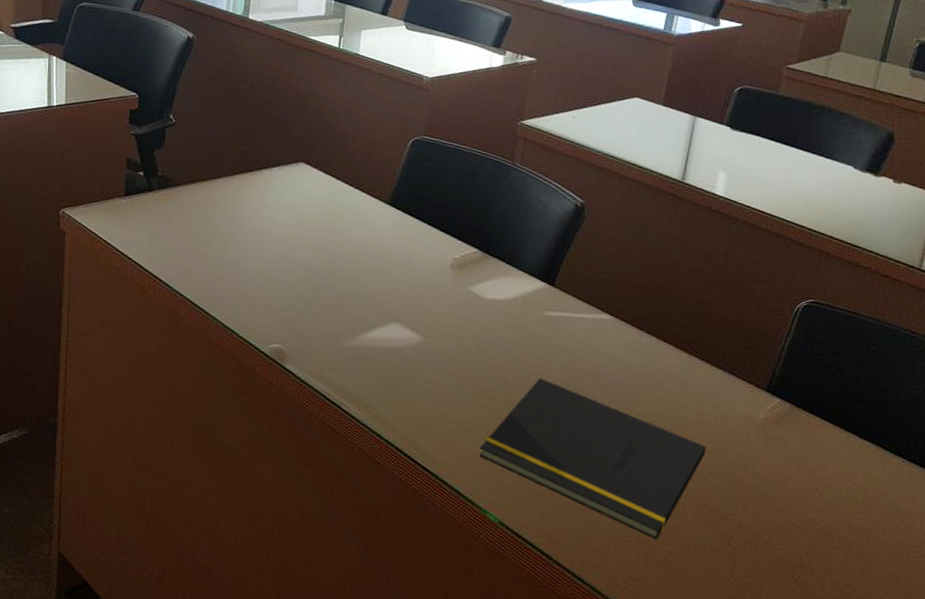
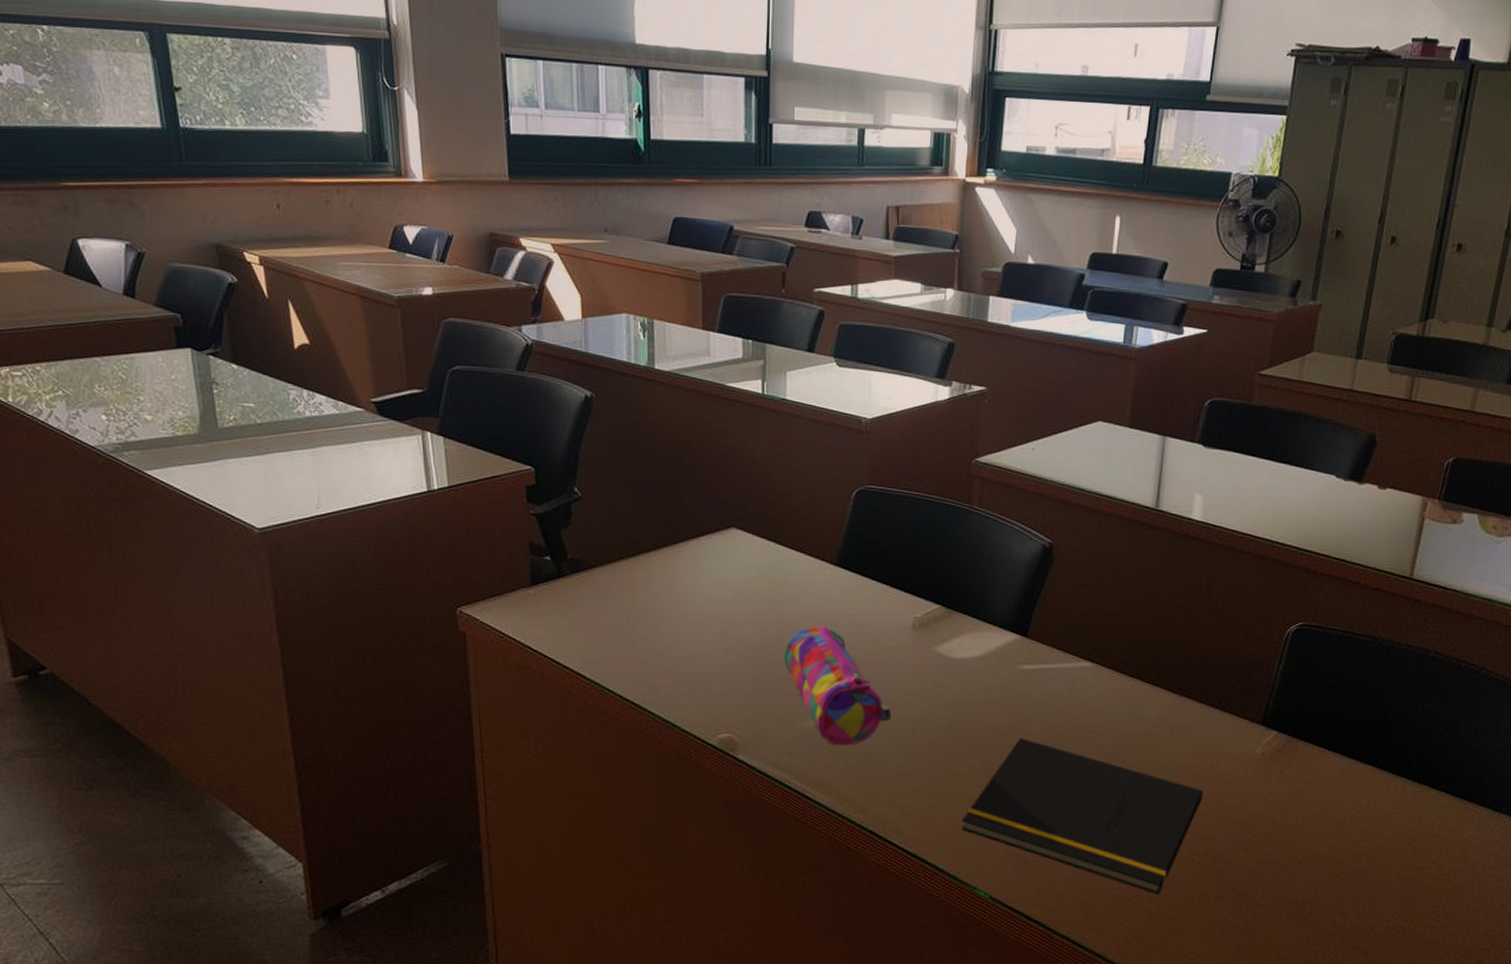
pencil case: none [335,256,425,367] -> present [784,626,892,746]

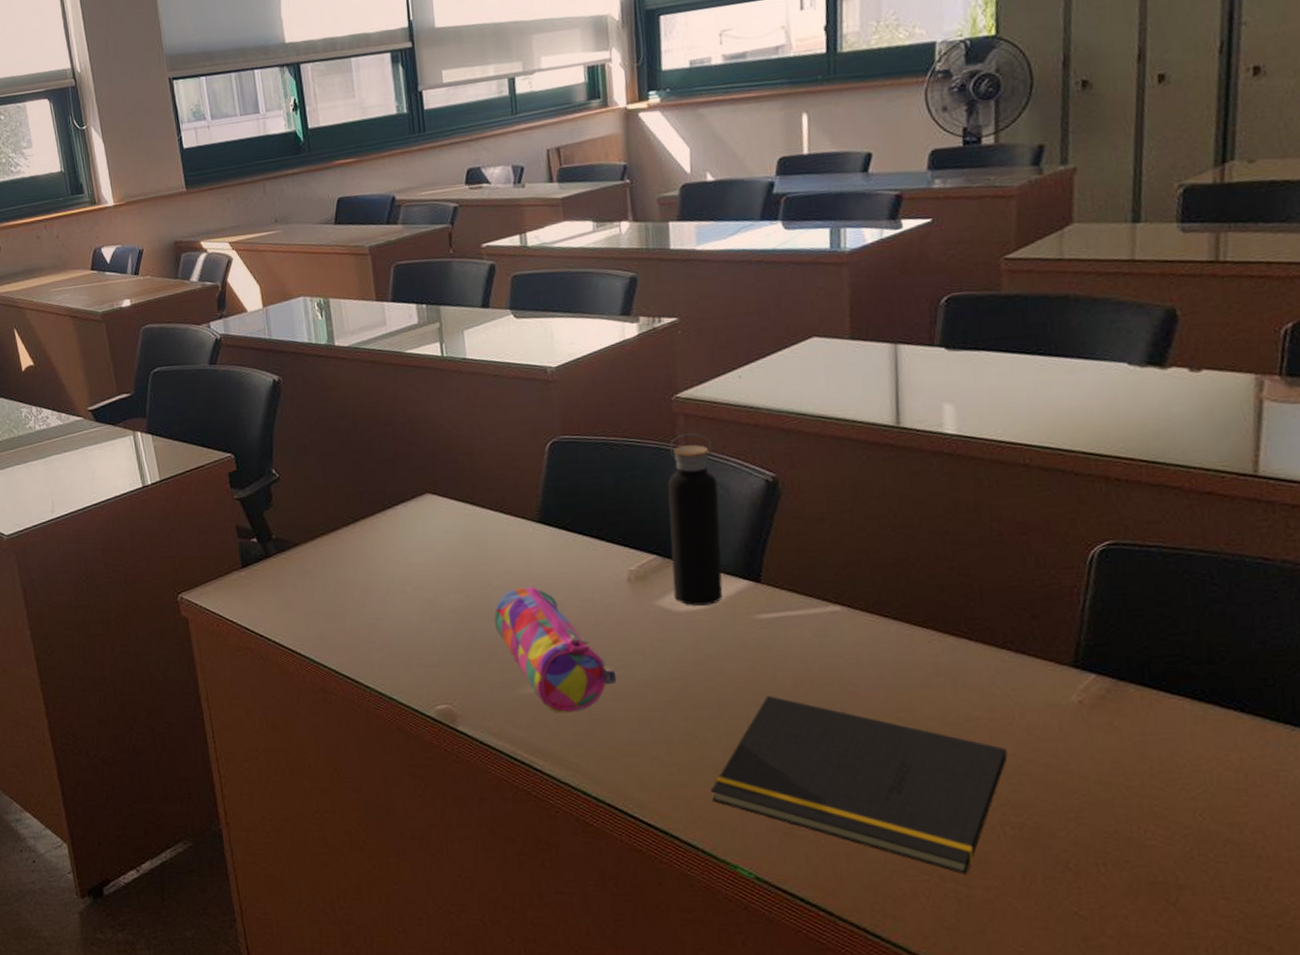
water bottle: none [952,495,1002,654] -> present [668,433,723,606]

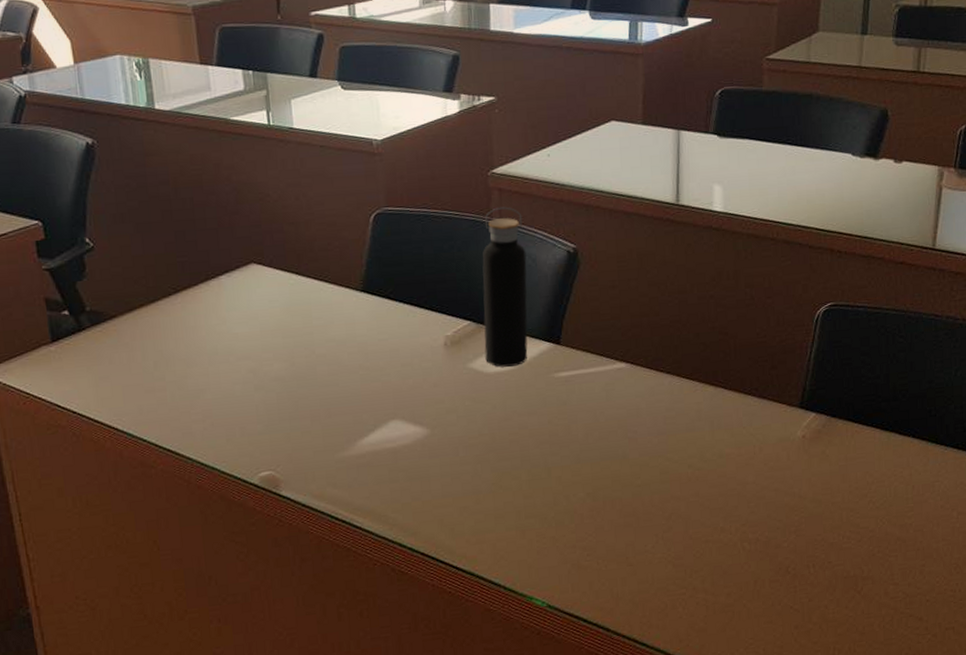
pencil case: present [494,586,617,713] -> none [318,353,432,472]
notepad: present [710,696,1008,875] -> none [512,445,749,586]

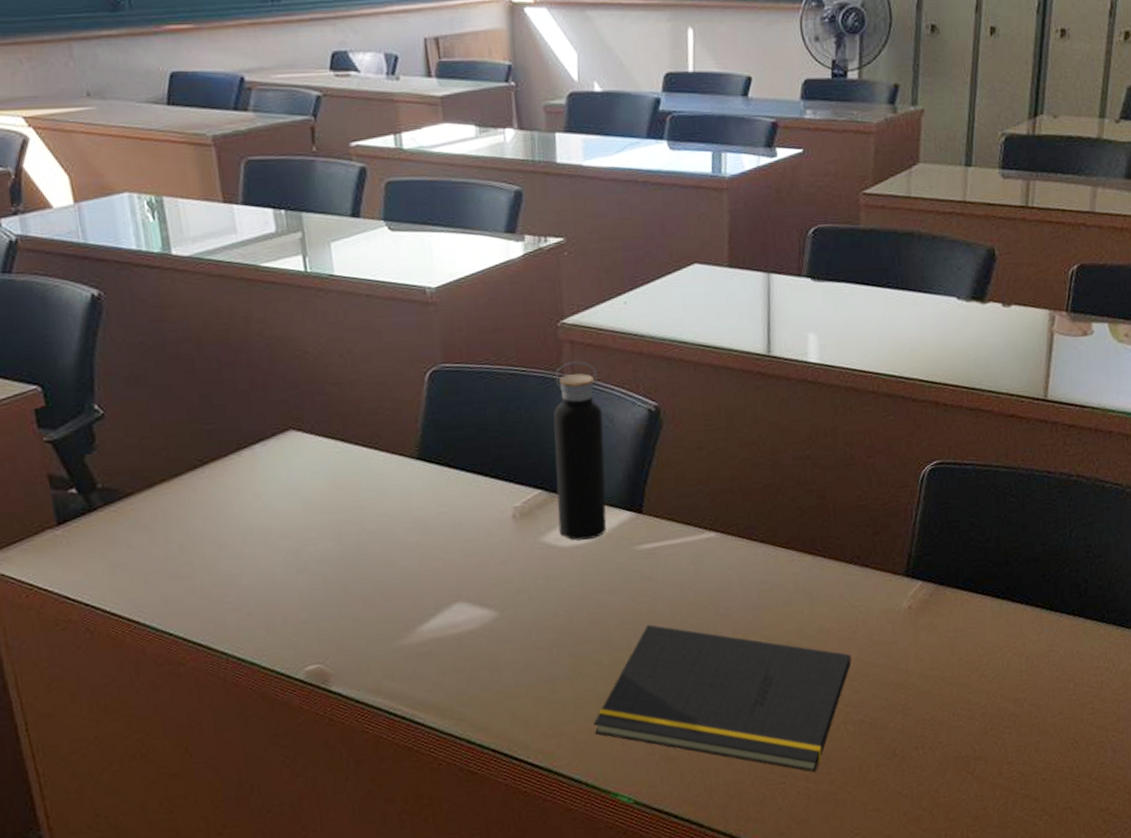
notepad: none [512,445,749,586] -> present [593,624,852,773]

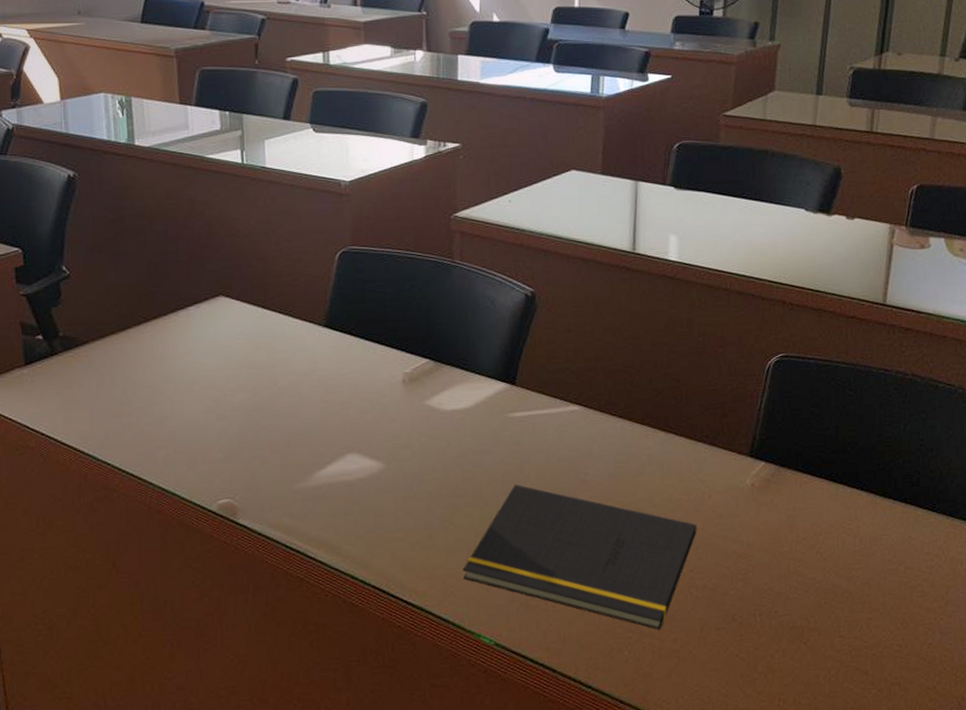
water bottle: present [553,361,607,541] -> none [441,249,486,405]

